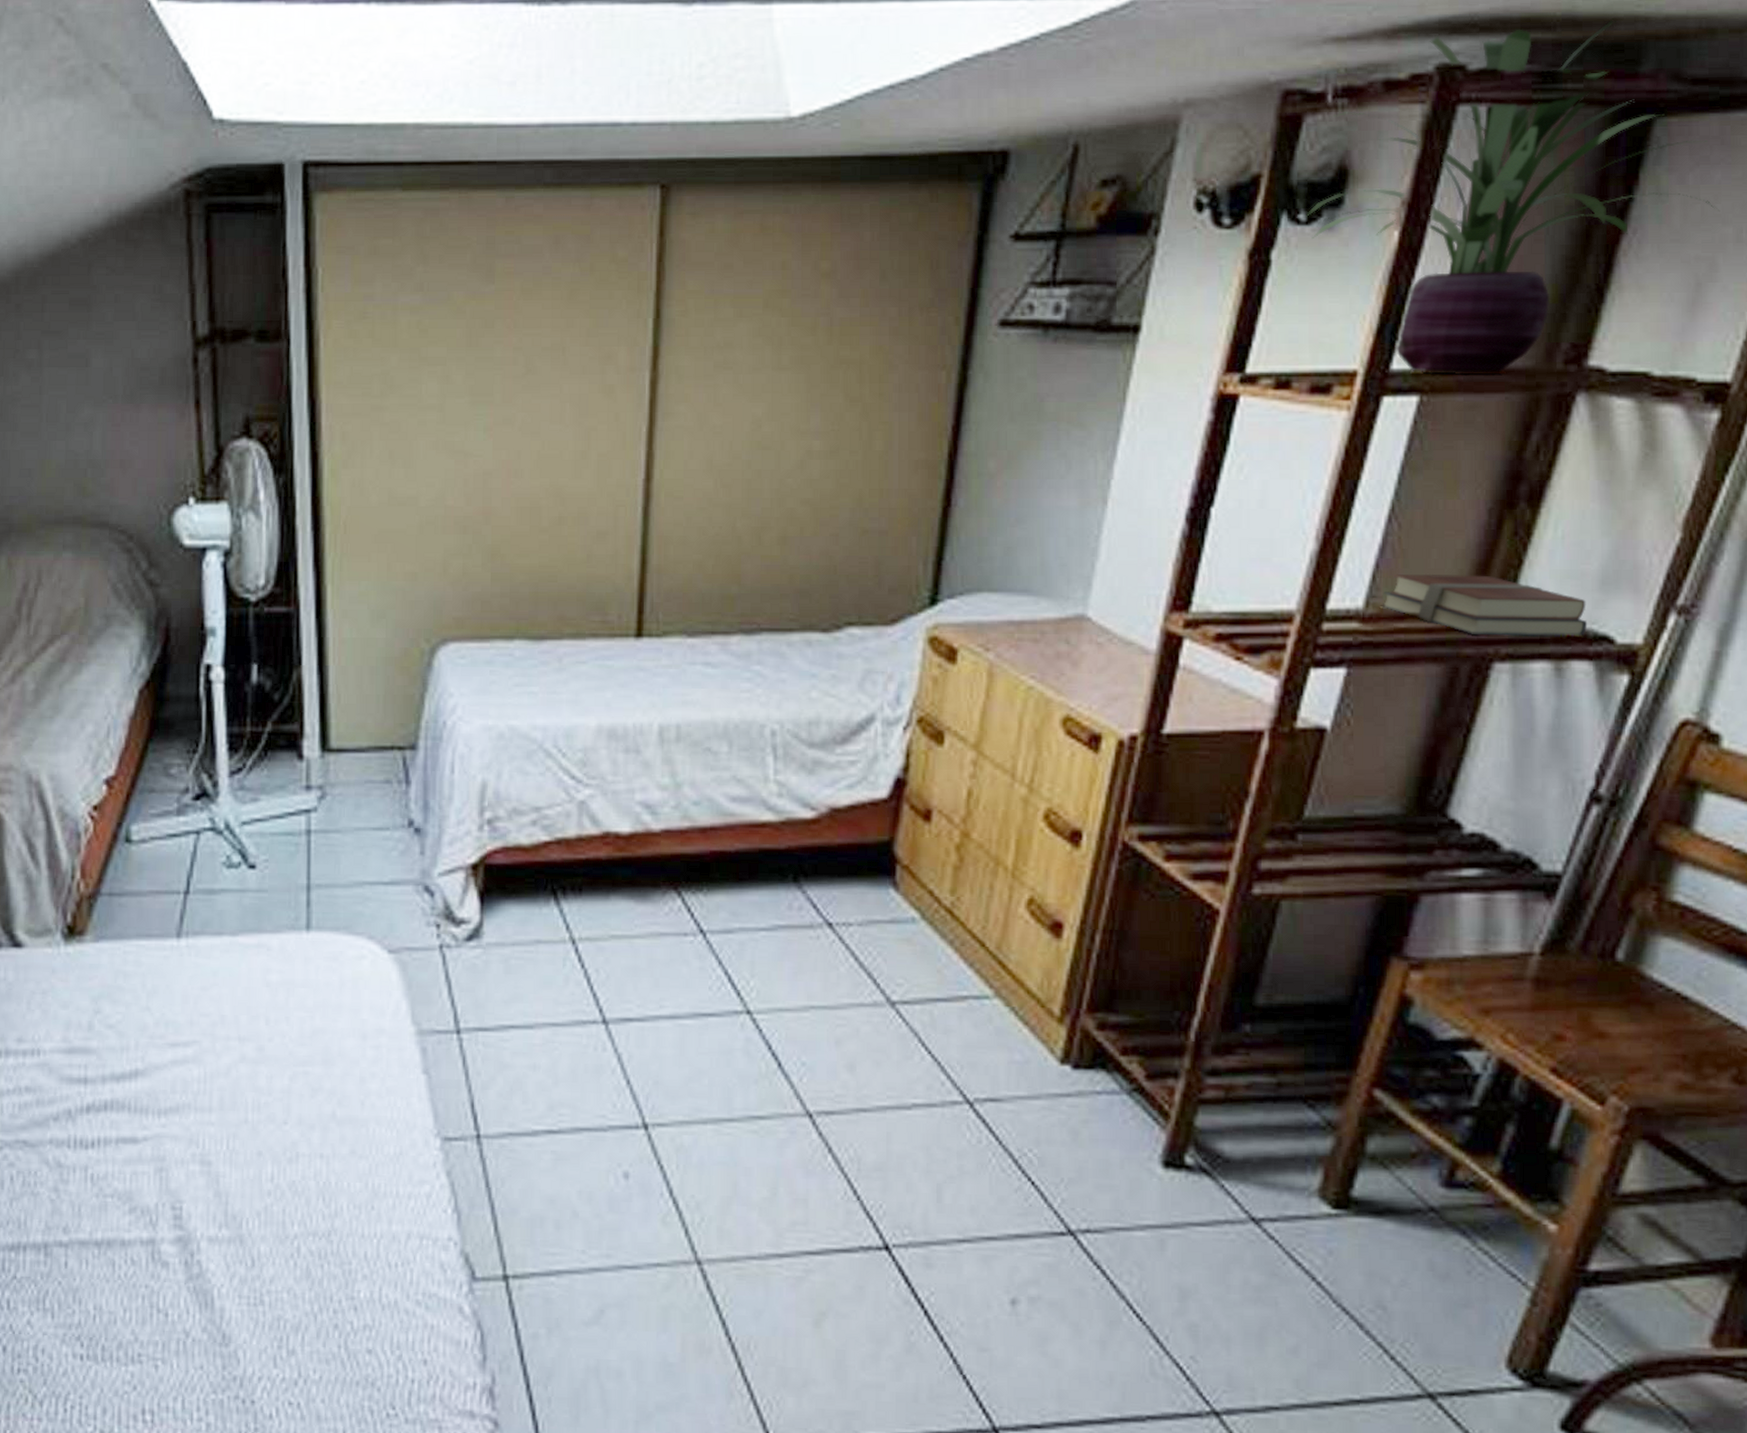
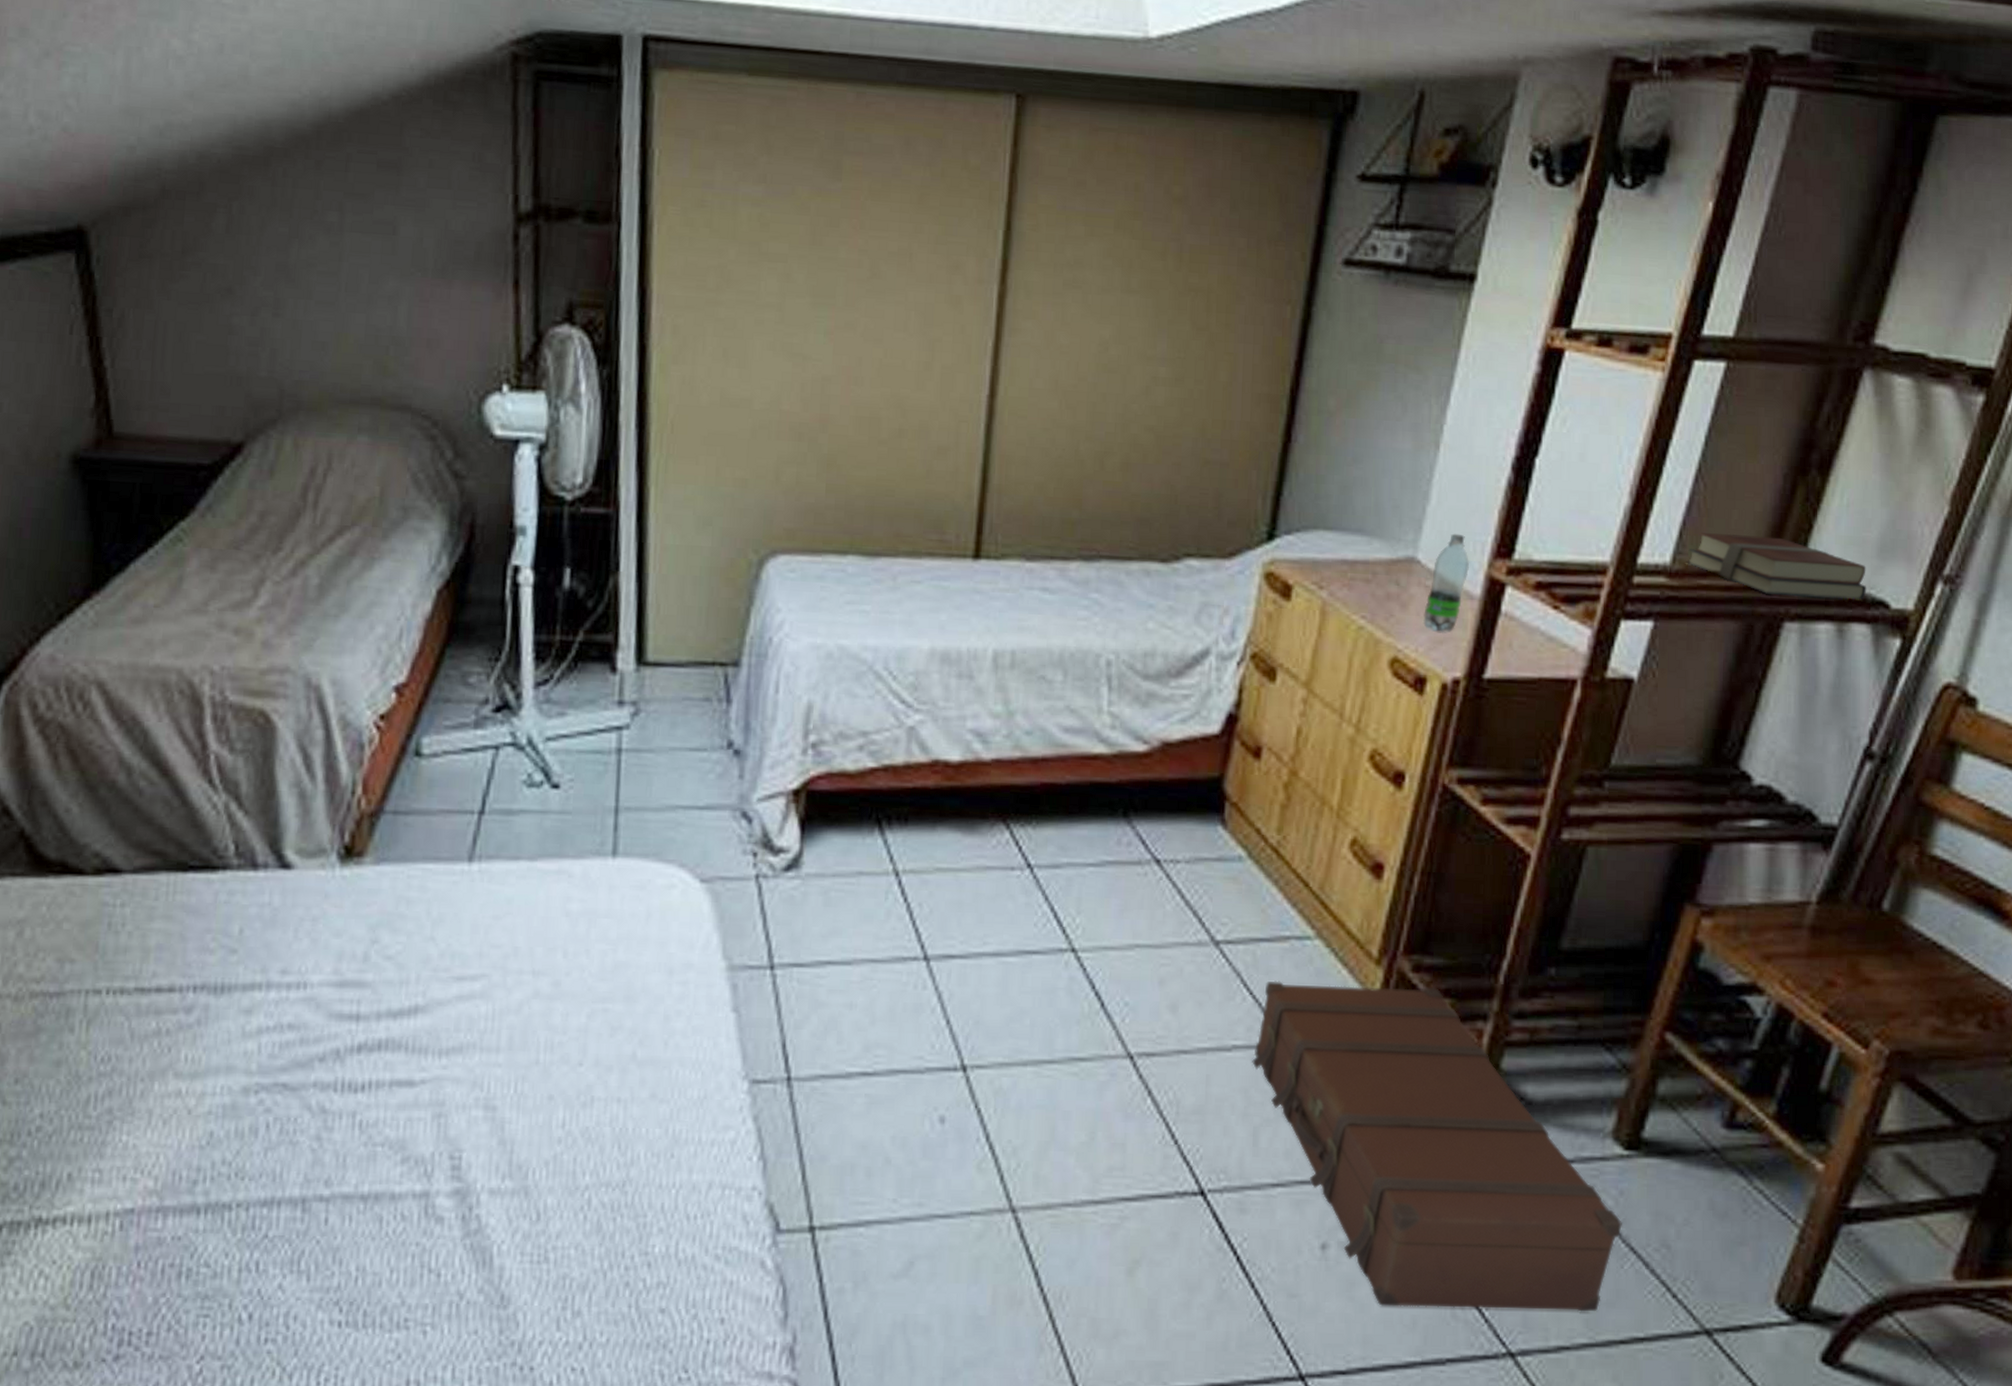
suitcase: none [933,1040,1332,1372] -> present [1252,980,1622,1311]
bottle: none [1096,589,1144,691] -> present [1423,533,1470,635]
decorative plant: present [1306,18,1720,373] -> none [1631,18,1990,346]

